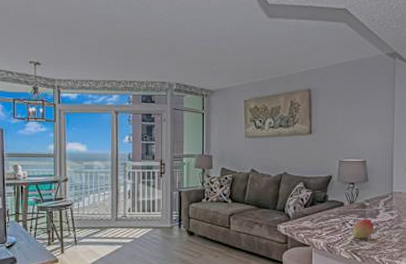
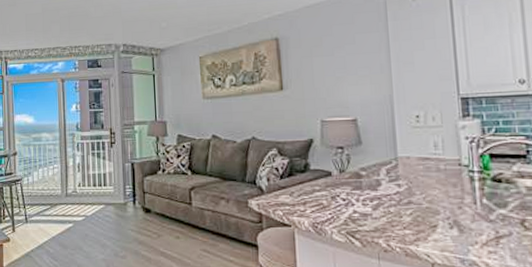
fruit: present [353,219,374,239] -> none [346,192,376,217]

